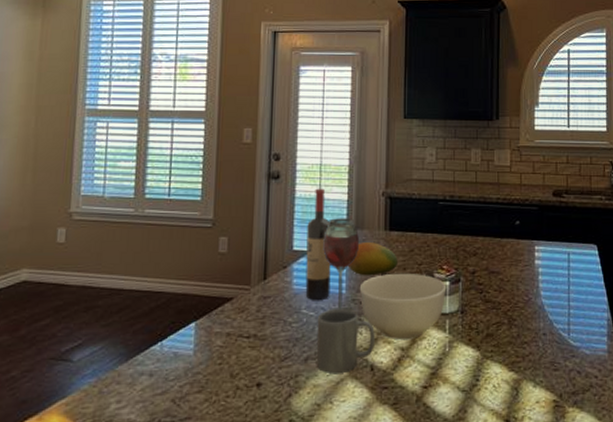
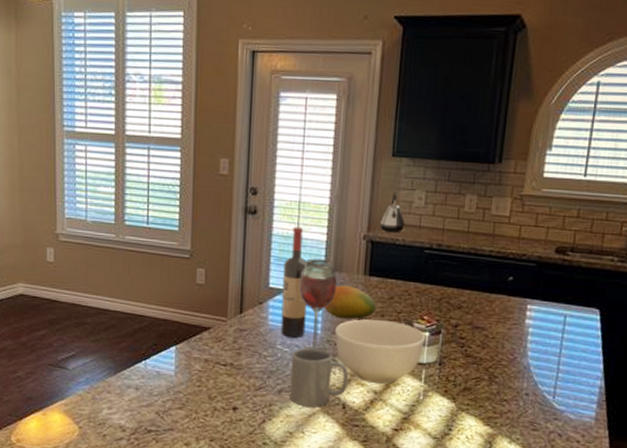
kettle: none [397,150,420,188] -> present [380,192,405,233]

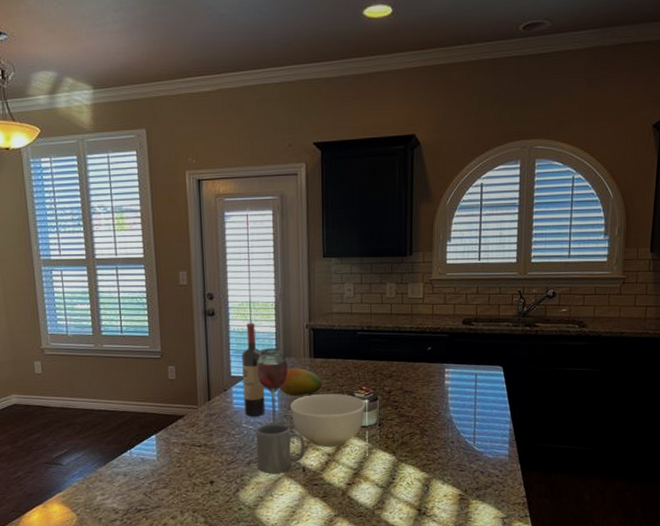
kettle: present [380,192,405,233] -> none [319,287,339,320]

